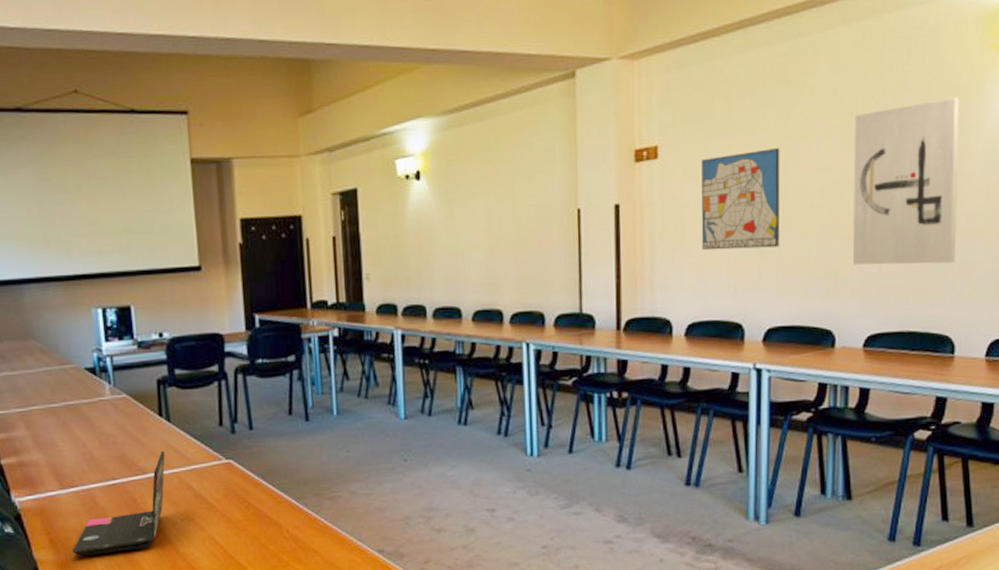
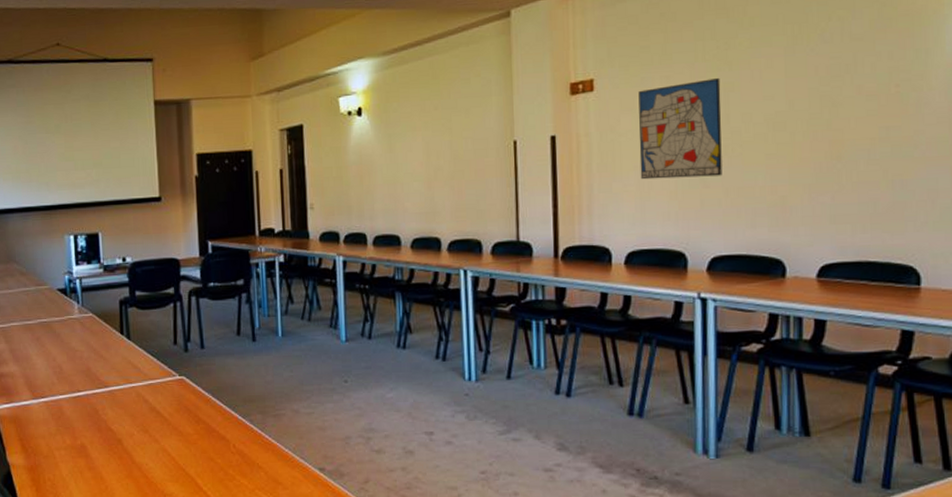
laptop: present [72,450,165,556] -> none [40,366,125,461]
wall art: present [853,97,960,265] -> none [799,23,917,193]

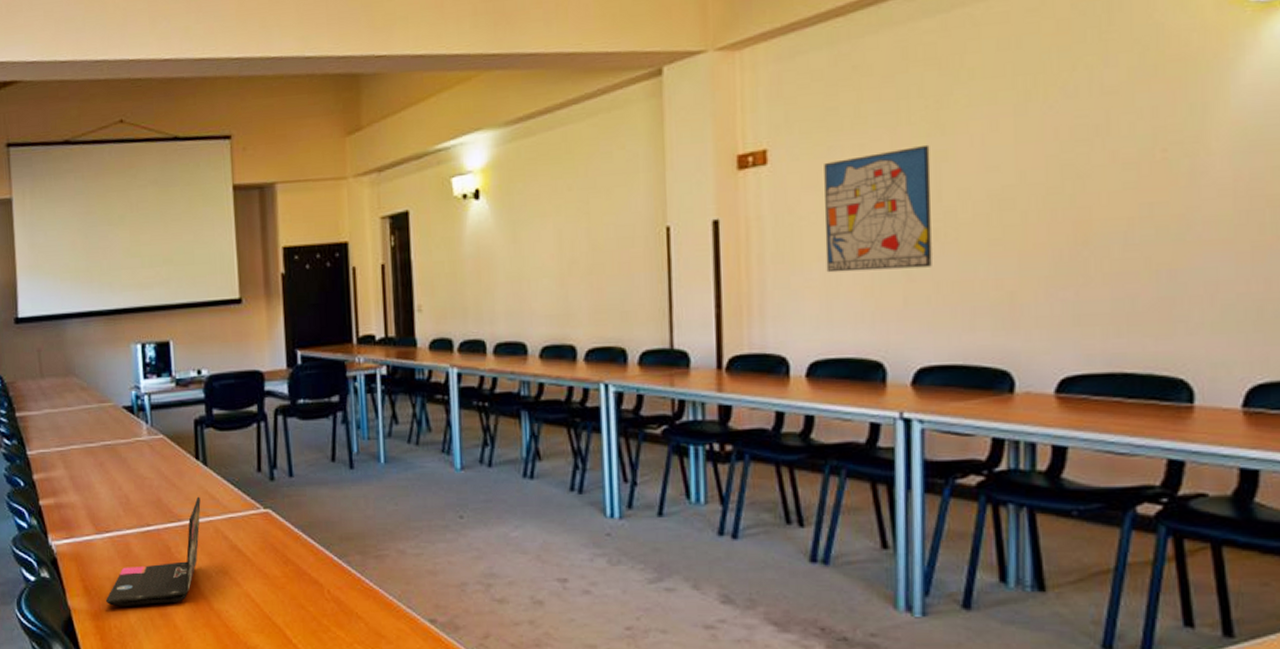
laptop: none [40,366,125,461] -> present [105,496,201,606]

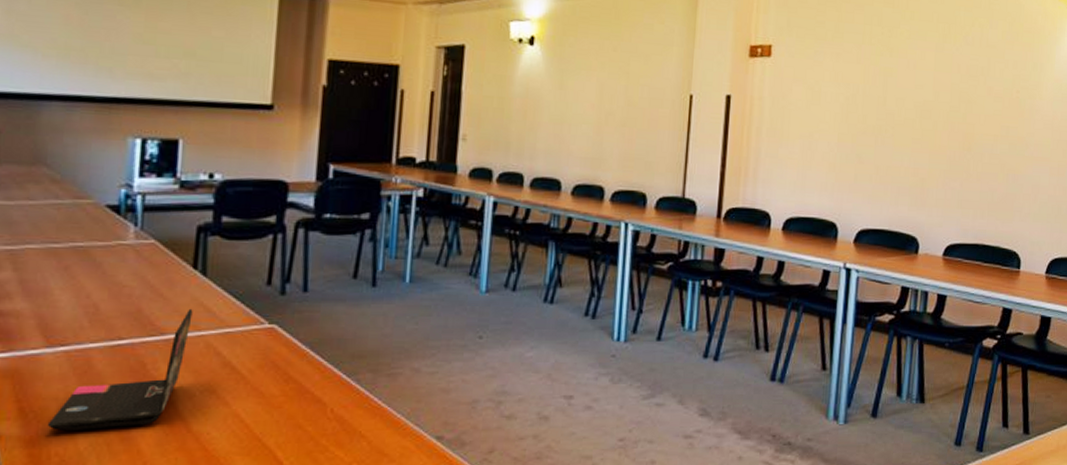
wall art: present [824,144,932,273] -> none [804,61,882,154]

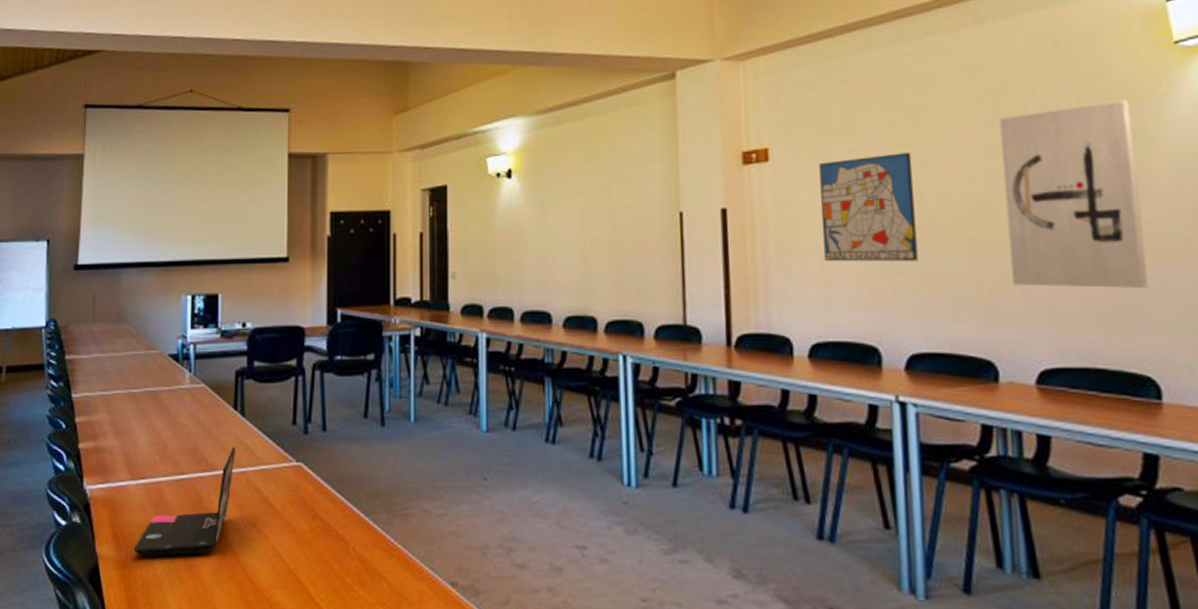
wall art: none [804,61,882,154] -> present [819,151,919,262]
wall art: none [939,39,1034,185] -> present [999,100,1148,288]

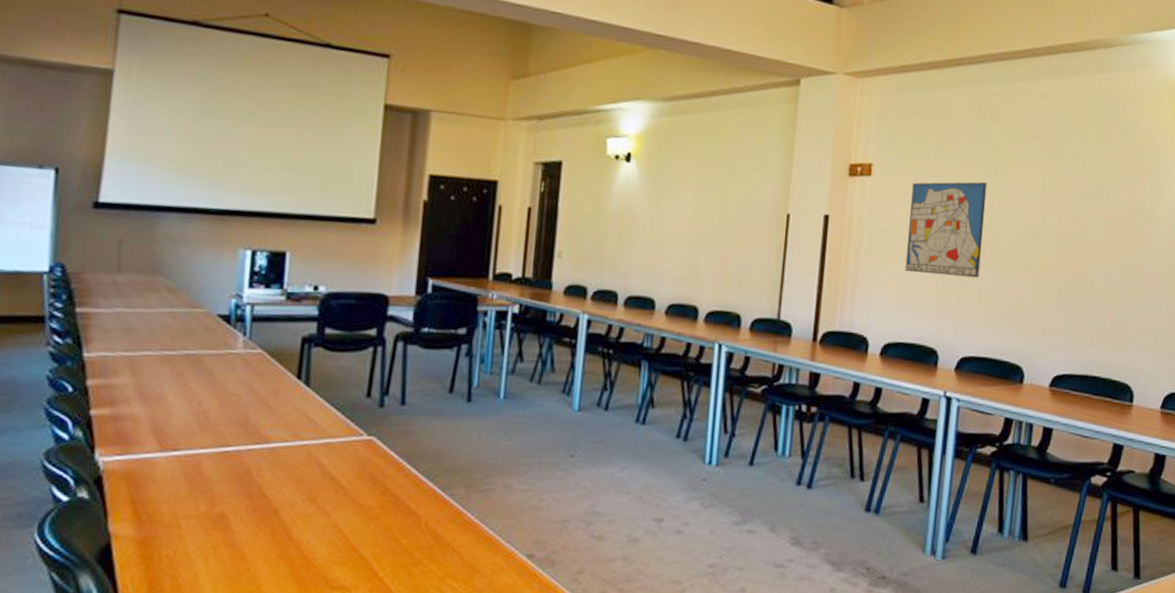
laptop: present [133,446,236,556] -> none [158,418,296,534]
wall art: present [999,100,1148,288] -> none [1046,159,1152,314]

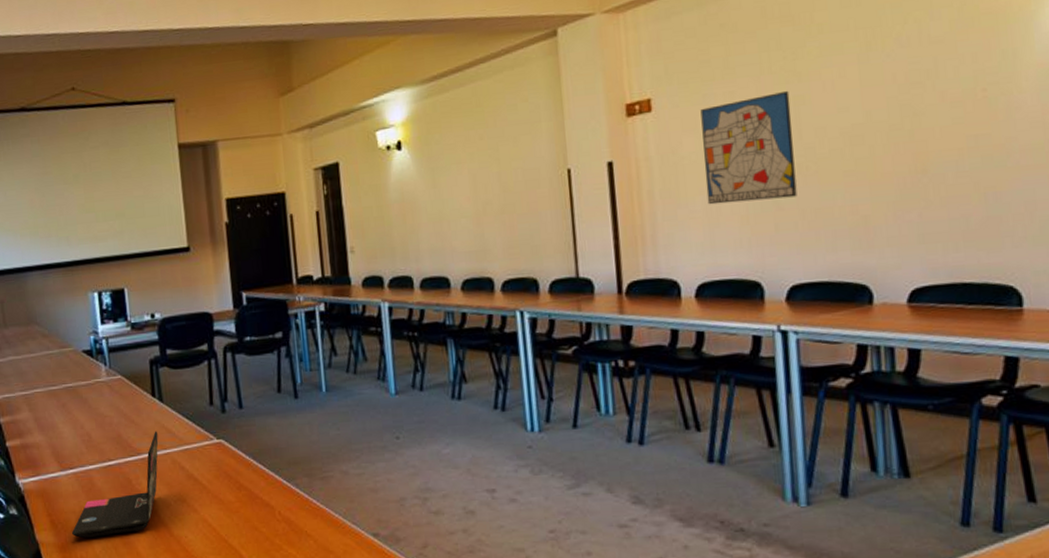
laptop: none [158,418,296,534] -> present [71,431,159,538]

